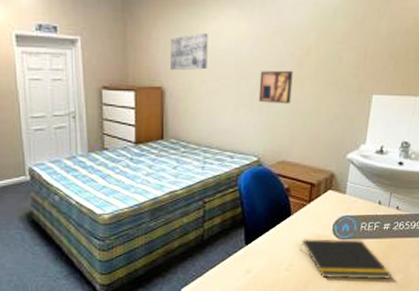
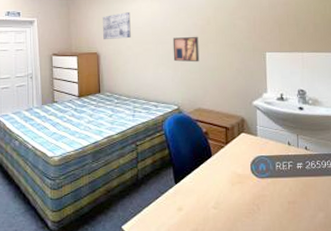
notepad: present [299,239,392,280] -> none [224,178,314,218]

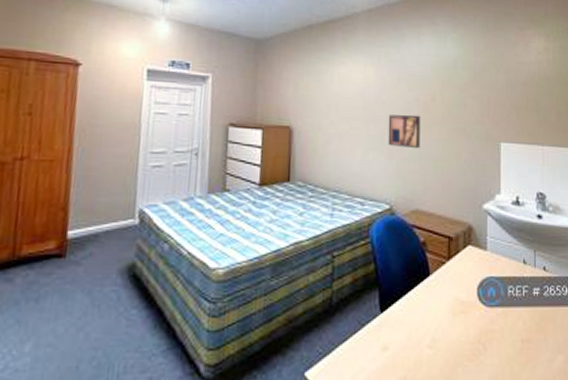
wall art: present [102,12,131,40] -> none [299,76,337,111]

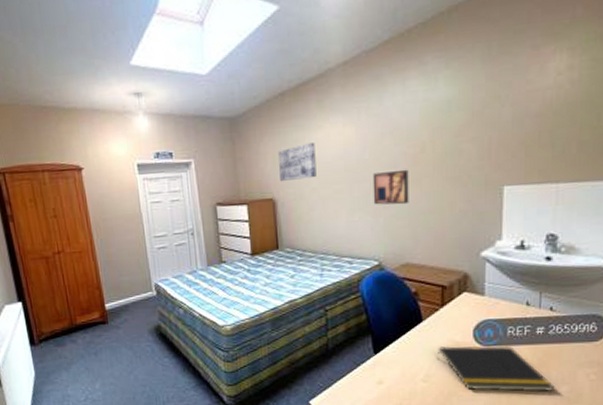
wall art: none [299,76,337,111] -> present [277,143,317,182]
notepad: none [443,306,552,363] -> present [436,346,555,393]

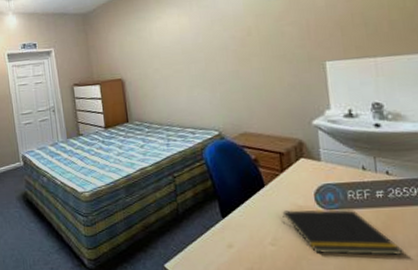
wall art: present [277,143,317,182] -> none [123,31,158,65]
wall art: present [372,169,409,205] -> none [207,50,242,82]

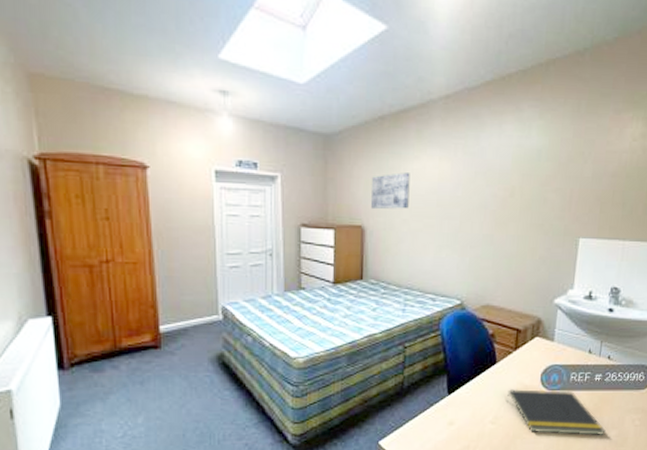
wall art: none [123,31,158,65] -> present [370,172,410,210]

